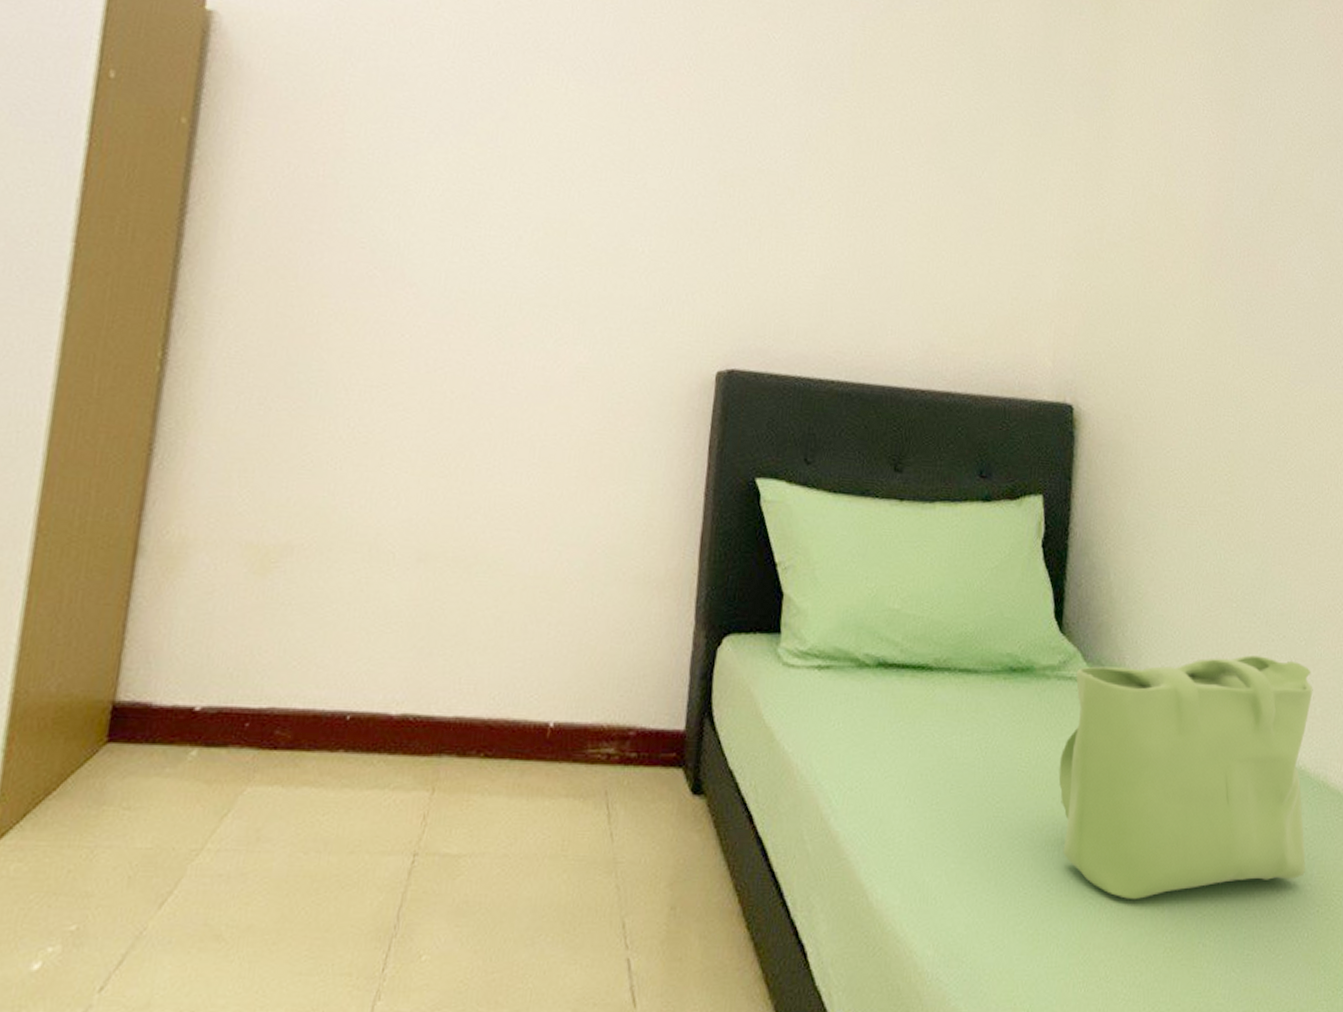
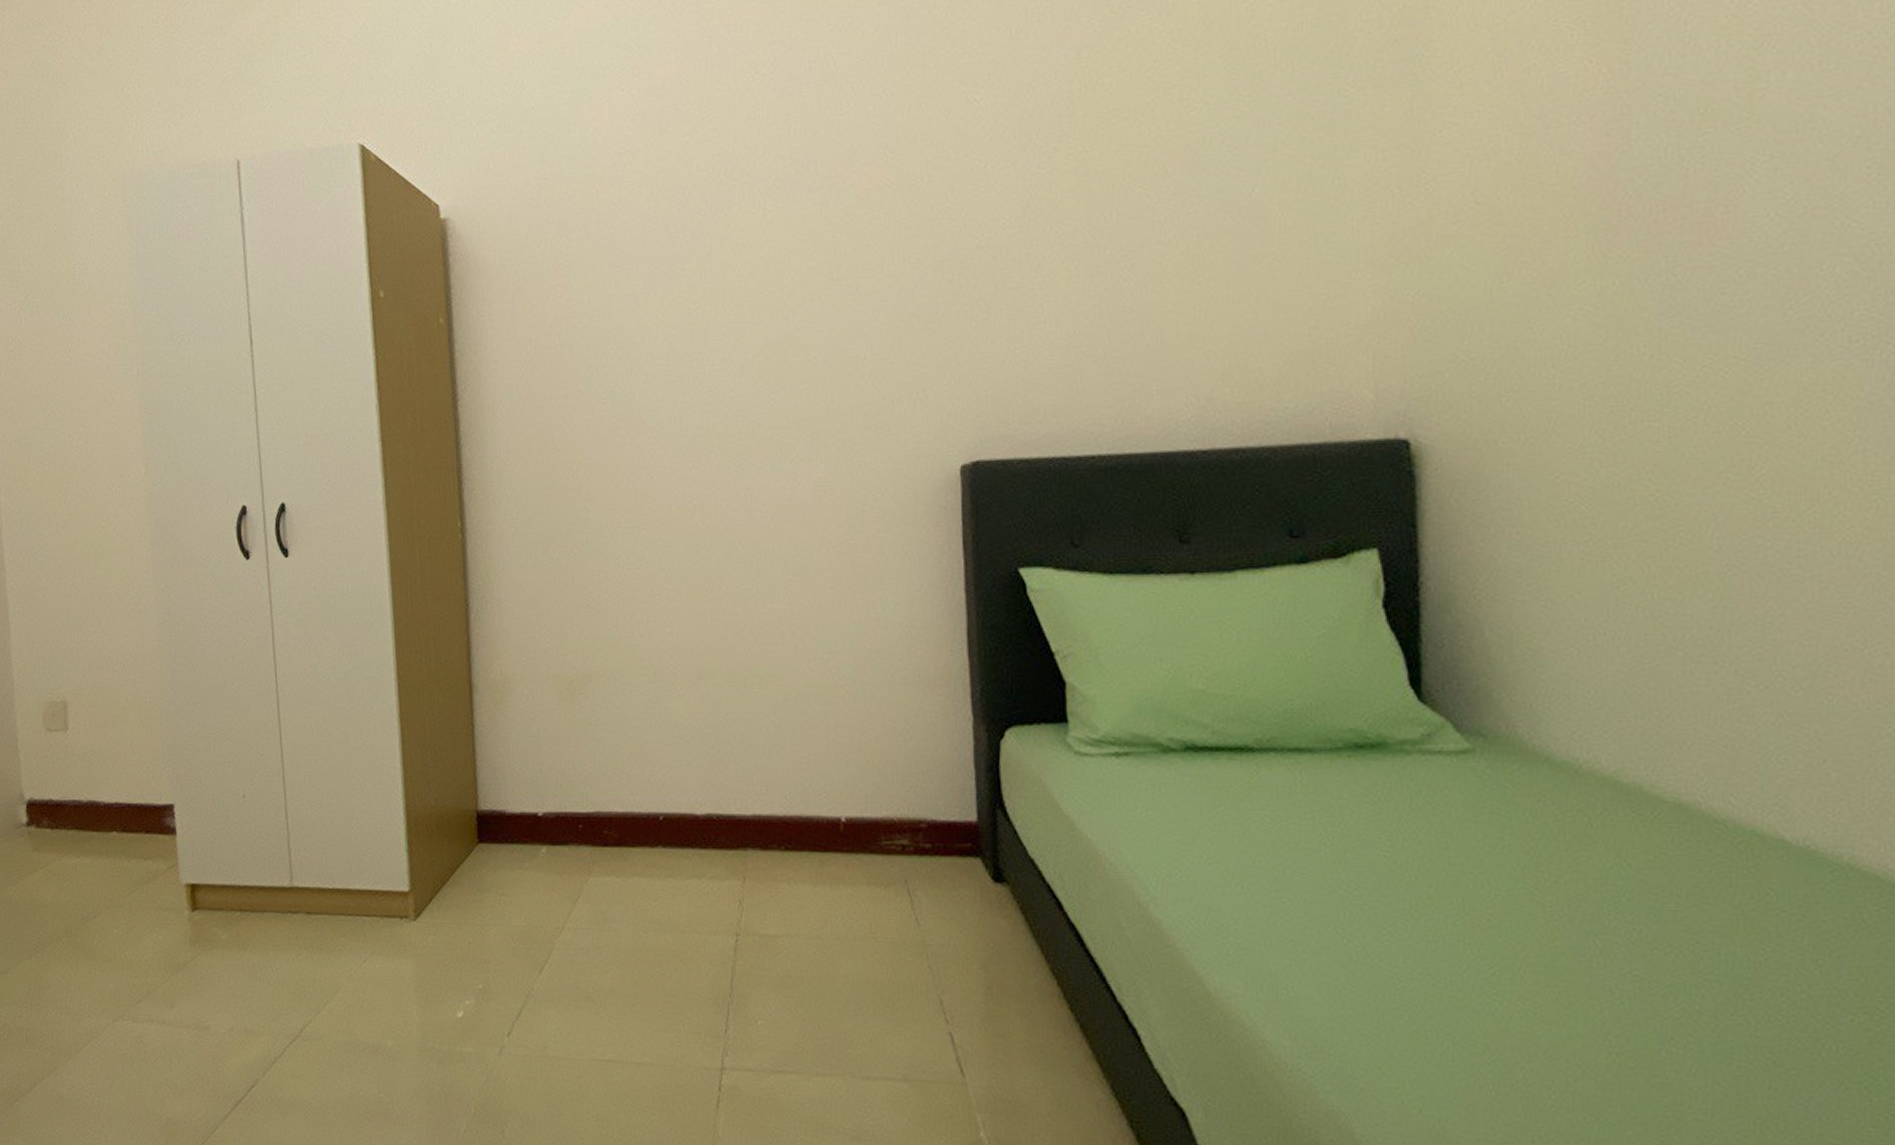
tote bag: present [1058,655,1313,899] -> none [1434,713,1826,997]

